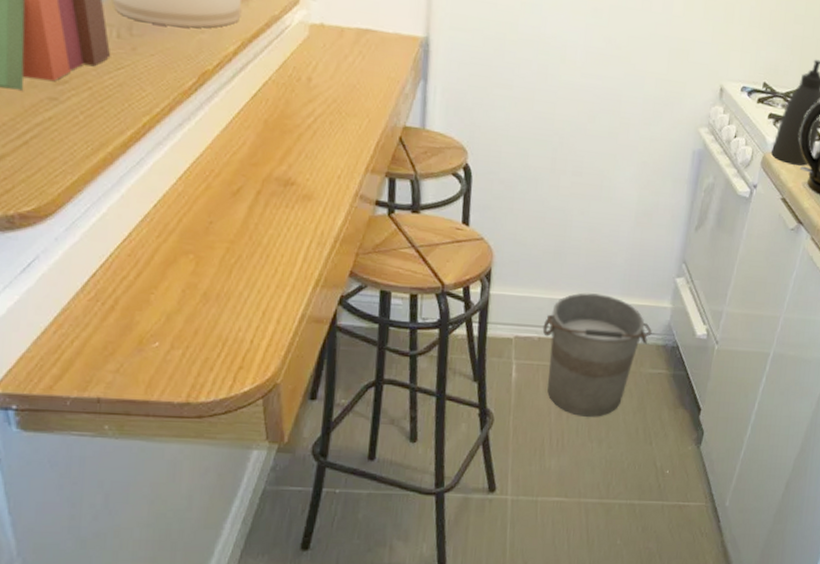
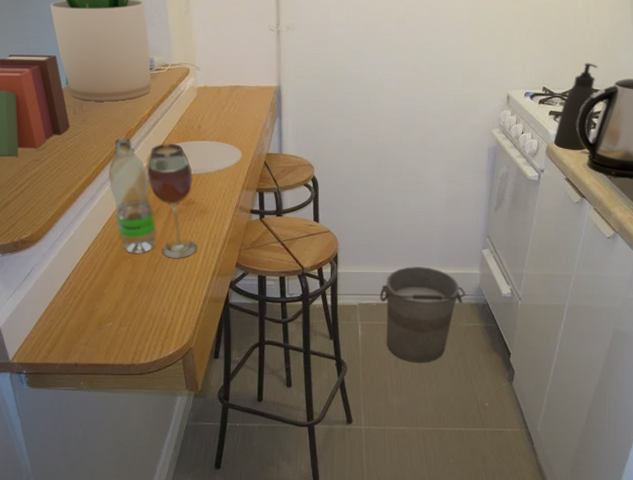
bottle: none [167,81,236,249] -> present [109,138,157,254]
wineglass: none [226,96,295,259] -> present [147,144,197,258]
plate: none [227,96,369,147] -> present [147,140,242,176]

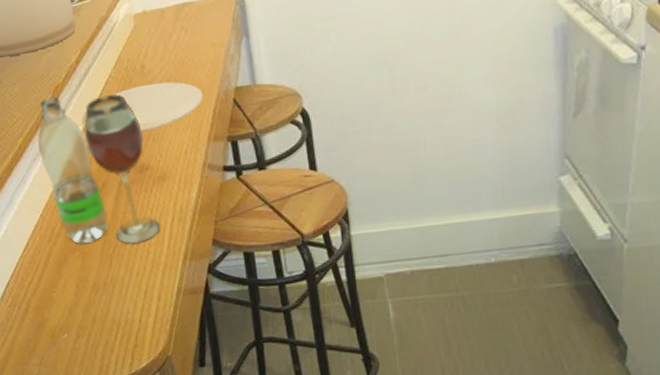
bucket: present [379,266,466,363] -> none [413,212,541,347]

